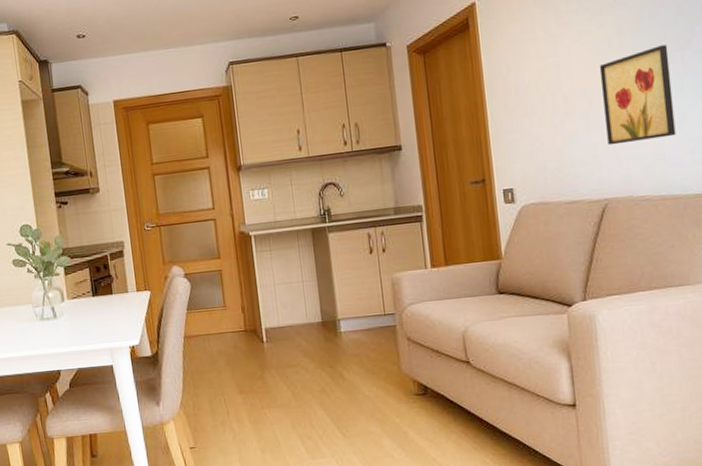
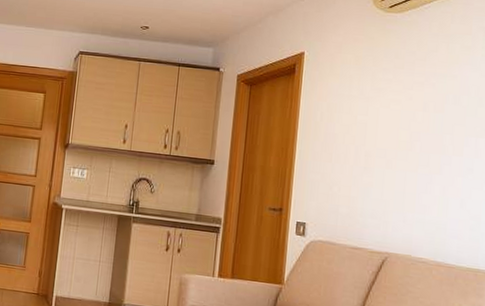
wall art: present [599,44,676,146] -> none [397,128,465,211]

